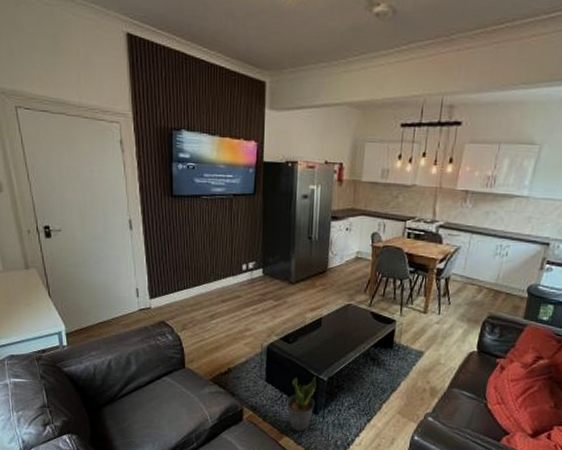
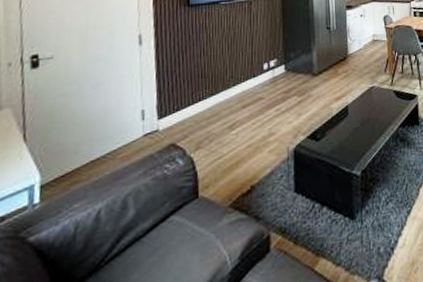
potted plant: present [286,377,317,432] -> none [320,174,351,248]

